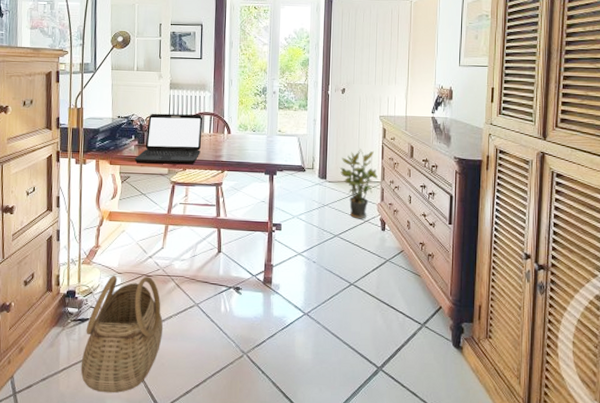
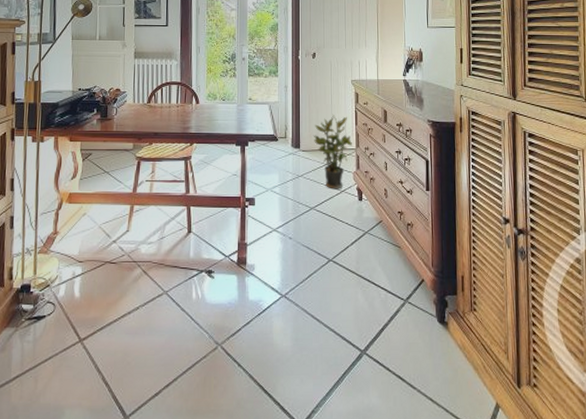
basket: present [80,275,164,393] -> none [36,264,129,402]
laptop: present [134,113,203,165] -> none [97,83,170,139]

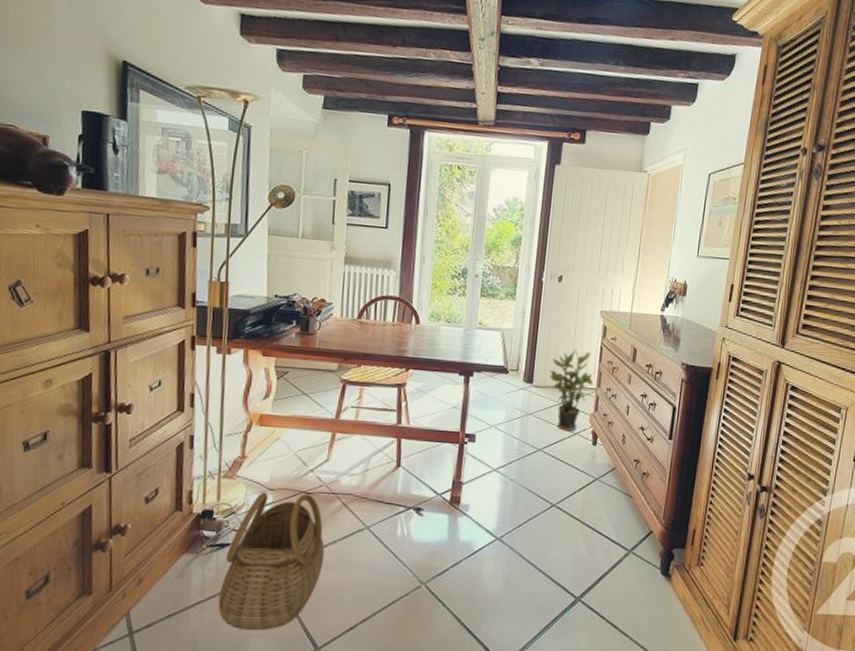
basket: none [36,264,129,402] -> present [218,491,325,631]

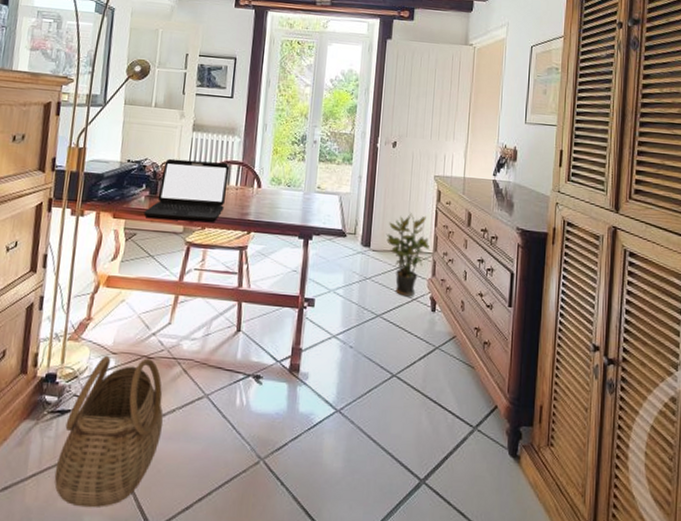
laptop: none [295,293,386,360] -> present [143,158,230,223]

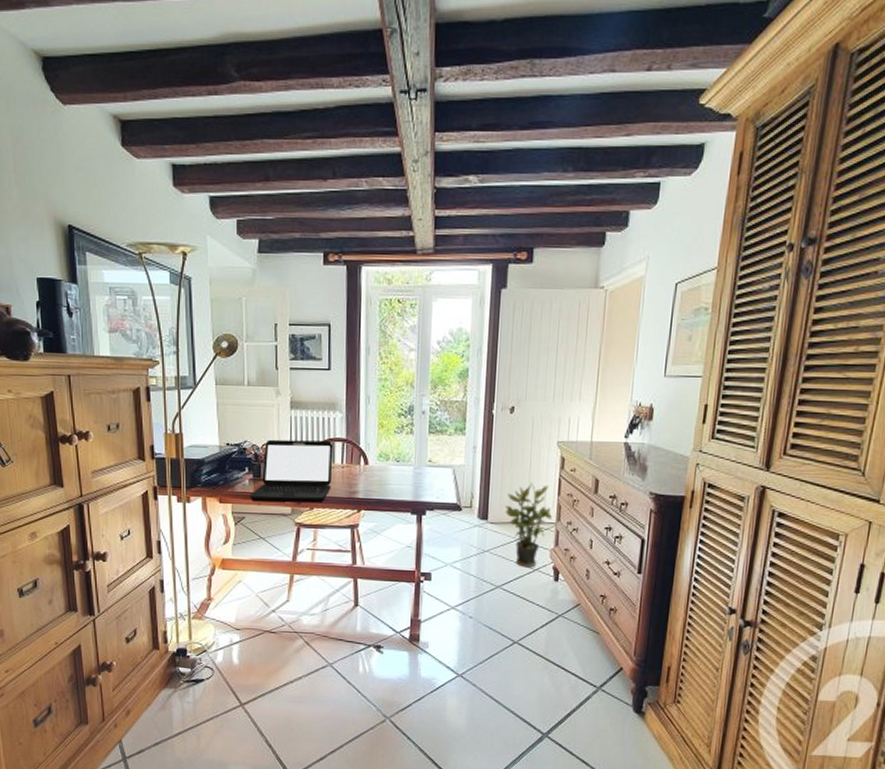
basket: present [54,355,163,508] -> none [198,631,292,759]

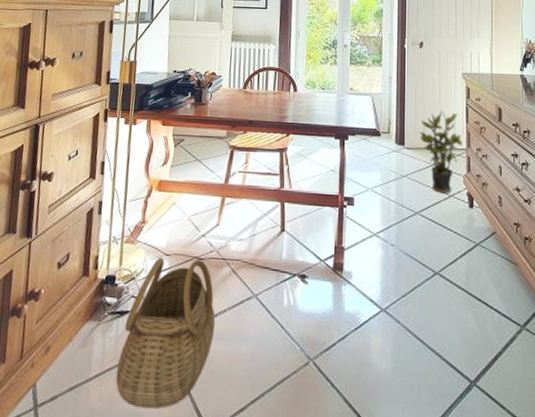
basket: none [198,631,292,759] -> present [116,257,216,409]
laptop: present [250,439,333,503] -> none [190,67,267,127]

